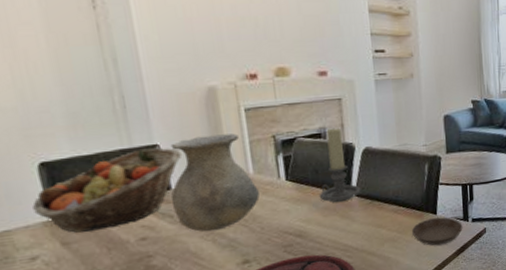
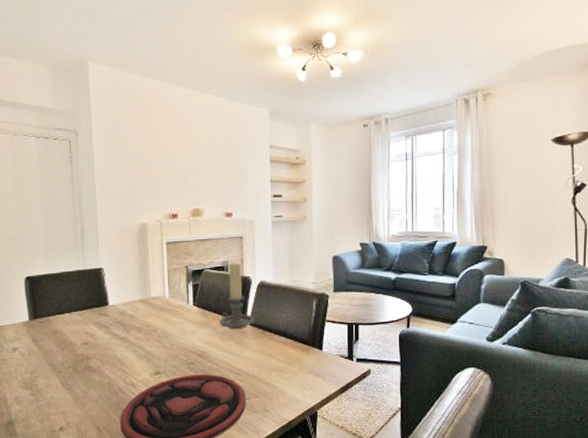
fruit basket: present [32,148,182,233] -> none [18,270,119,333]
vase: present [170,133,260,232] -> none [107,262,172,343]
saucer: present [411,217,463,246] -> none [297,353,347,381]

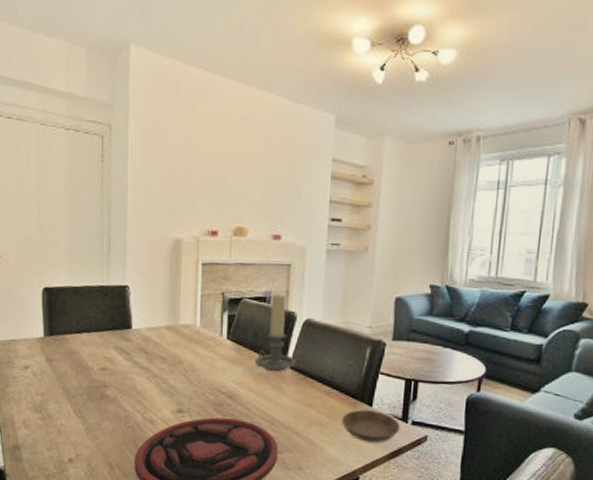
saucer: none [297,353,347,381] -> present [341,409,400,443]

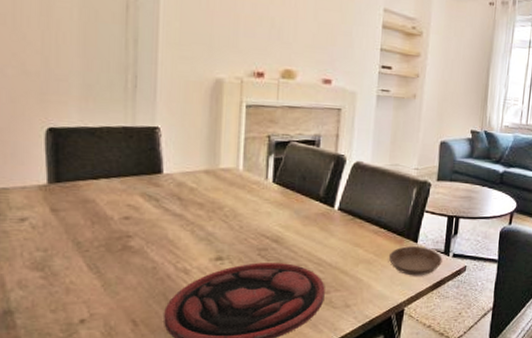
candle holder: present [256,293,296,371] -> none [303,137,345,213]

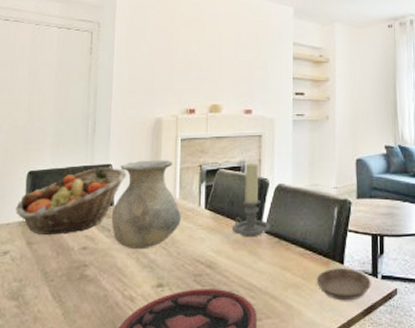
fruit basket: none [33,129,179,202] -> present [16,167,127,235]
vase: none [160,125,245,222] -> present [111,160,181,250]
candle holder: none [303,137,345,213] -> present [233,162,271,236]

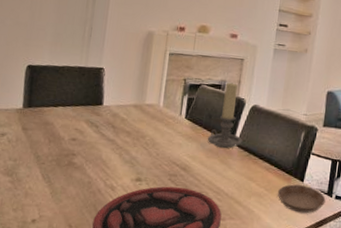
fruit basket: present [16,167,127,235] -> none [14,69,118,125]
vase: present [111,160,181,250] -> none [100,68,163,147]

